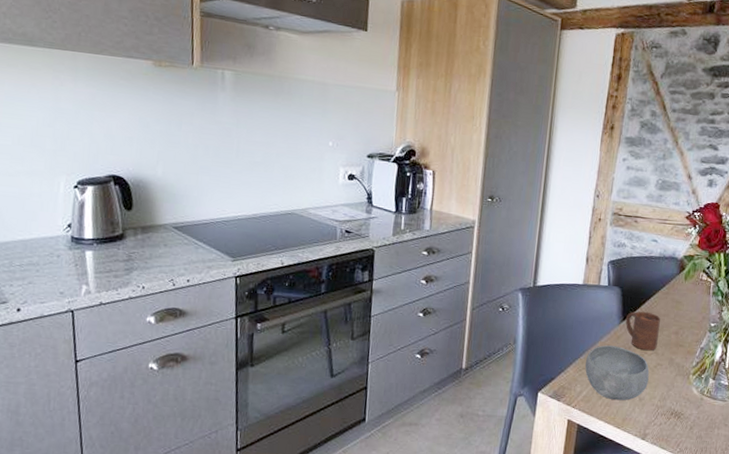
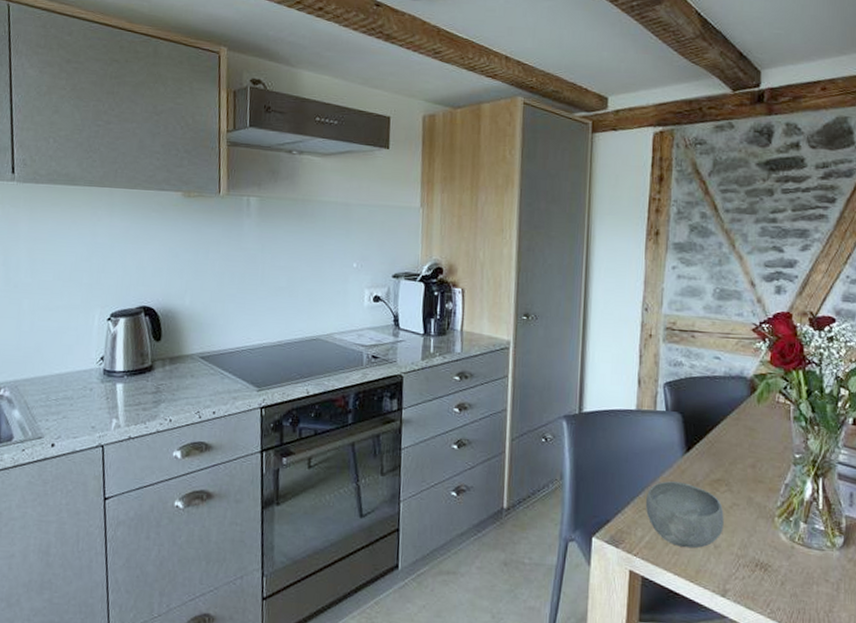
cup: present [625,311,661,351] -> none [689,440,732,488]

